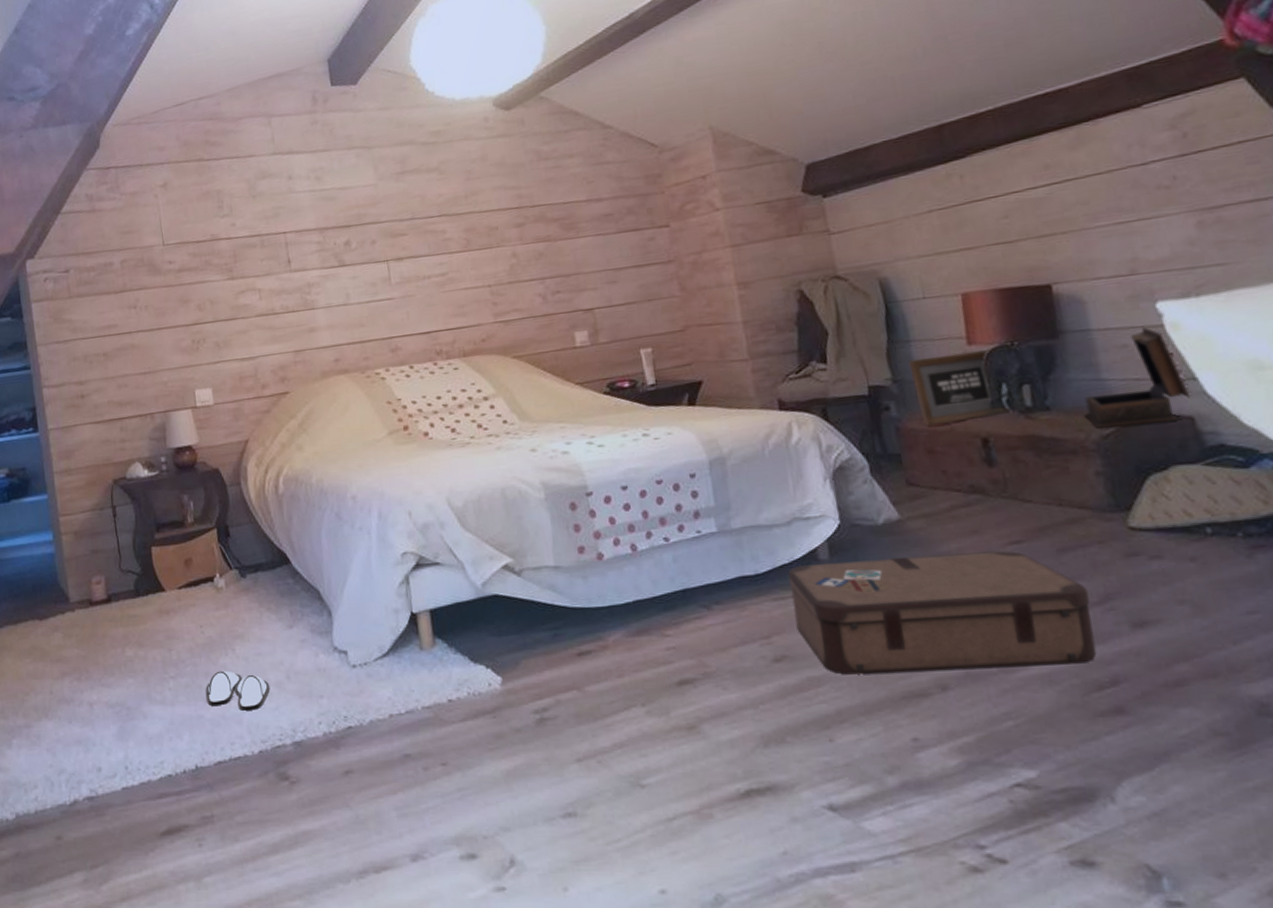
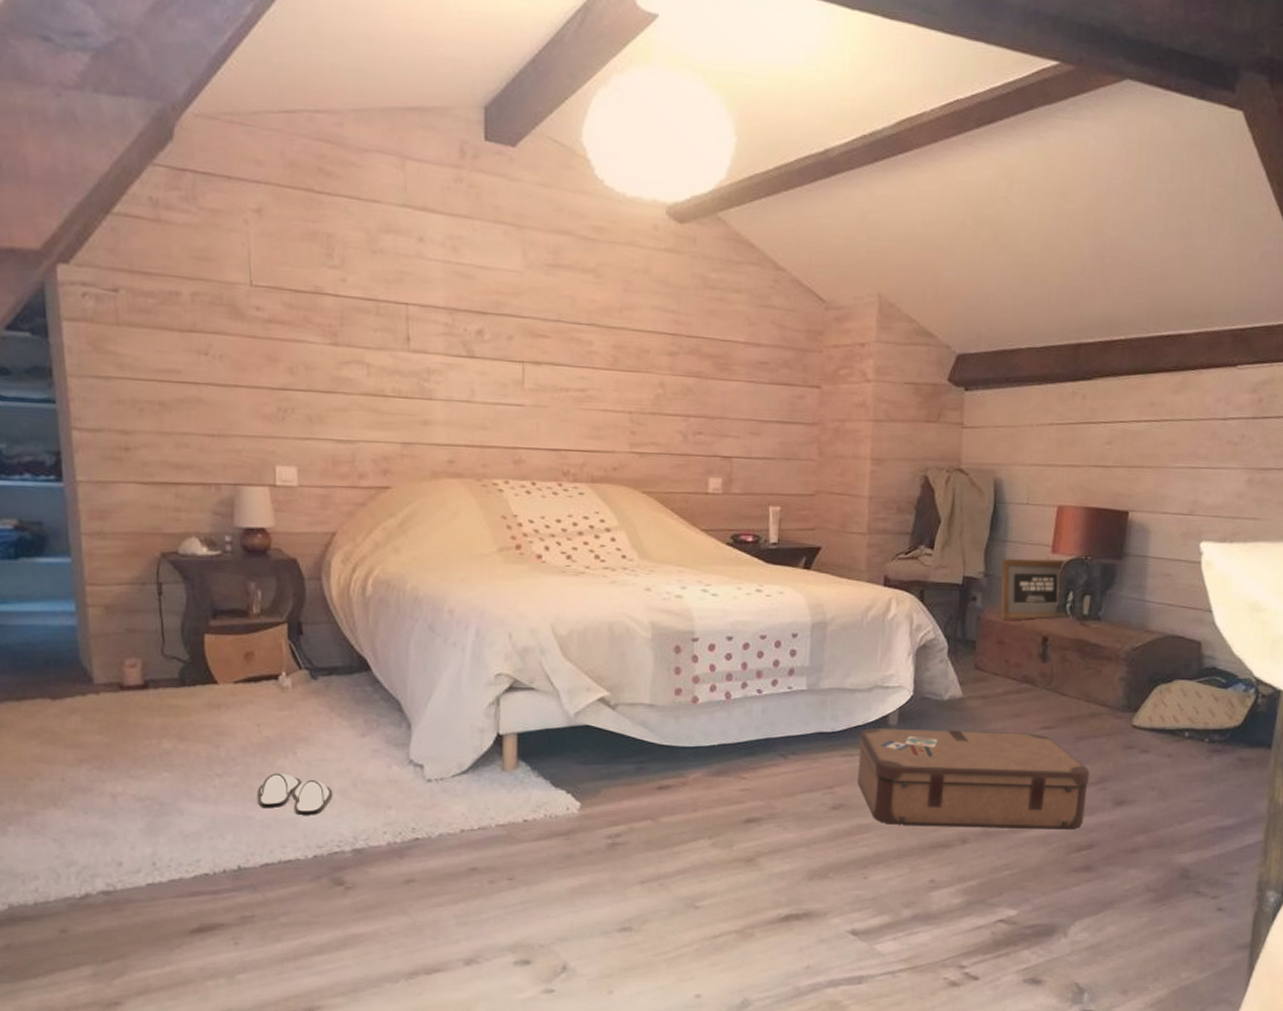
decorative box: present [1085,327,1189,428] -> none [1124,561,1203,643]

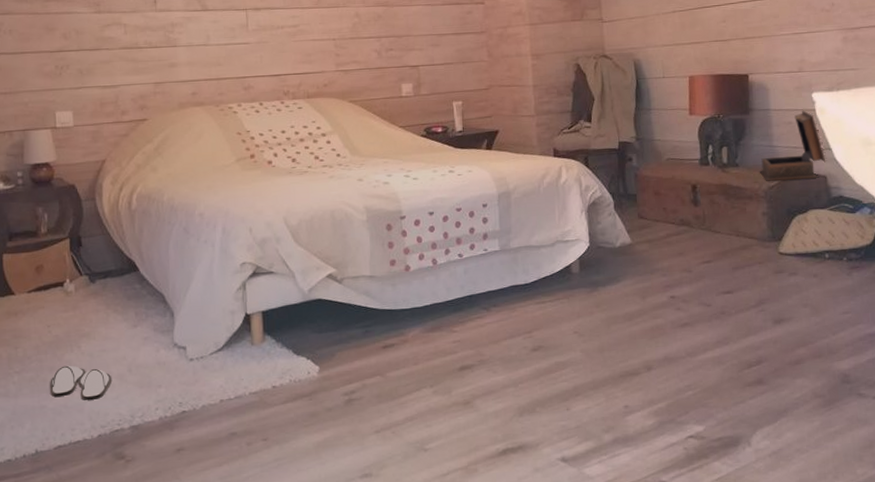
suitcase: present [857,728,1090,830] -> none [549,268,750,360]
picture frame: present [1000,558,1070,620] -> none [648,120,712,175]
decorative box: none [1124,561,1203,643] -> present [760,110,825,181]

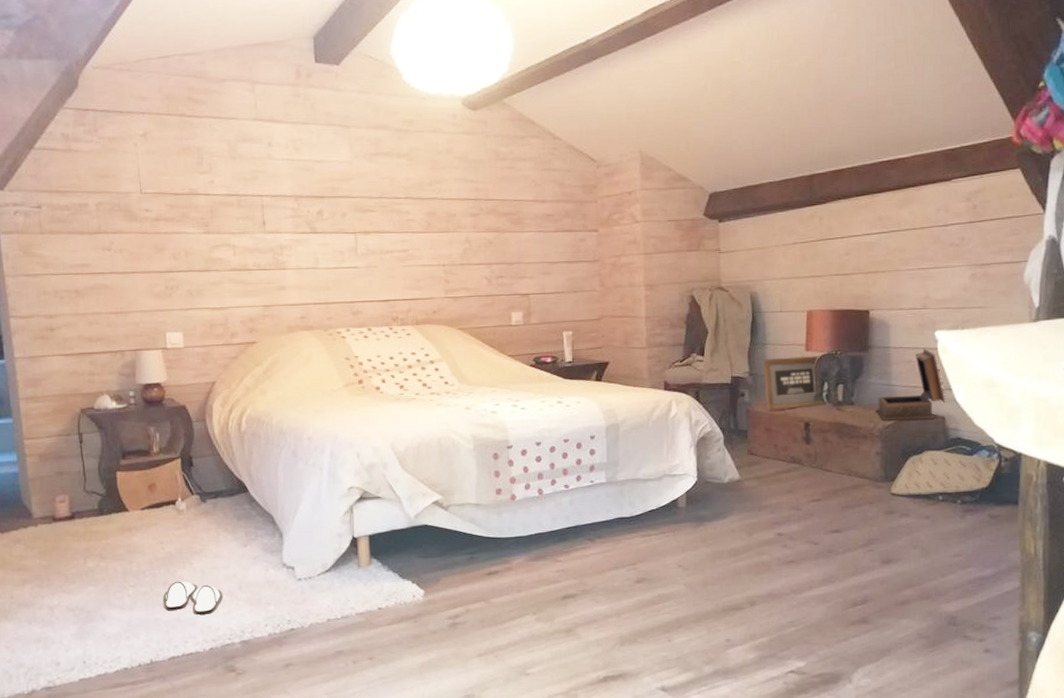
picture frame: none [648,120,712,175] -> present [763,356,827,411]

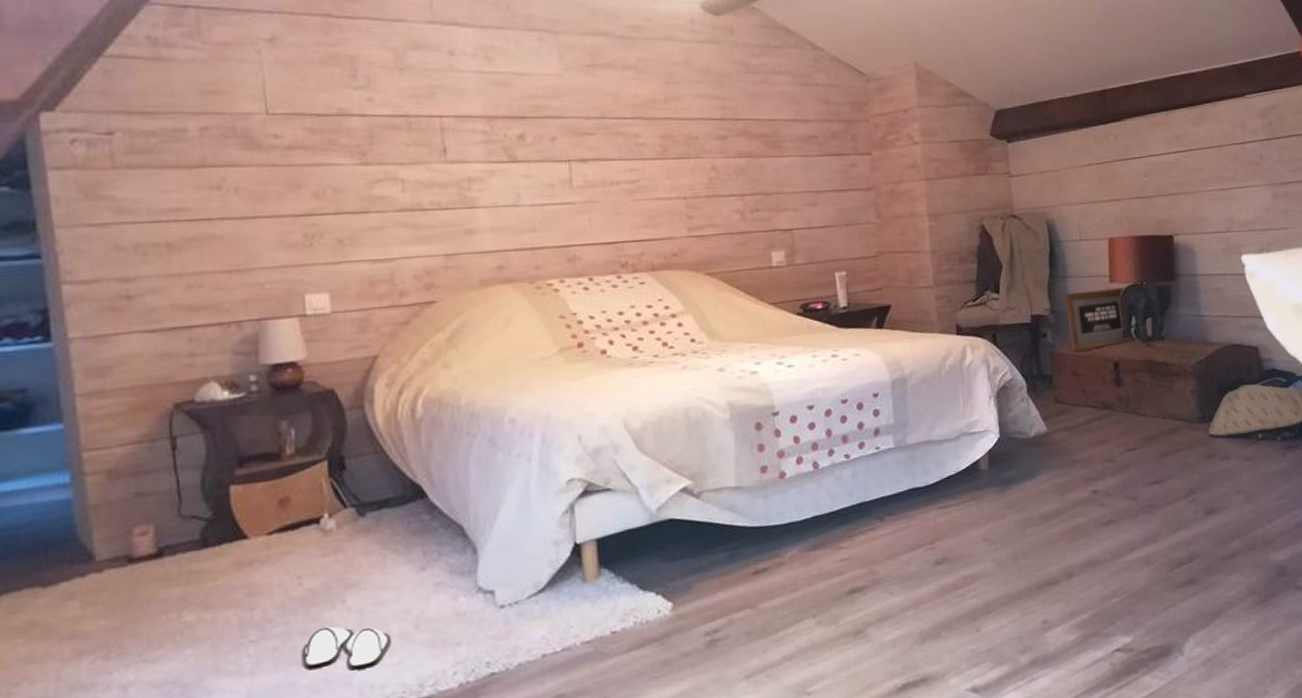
decorative box: present [876,349,945,421] -> none [1187,274,1256,355]

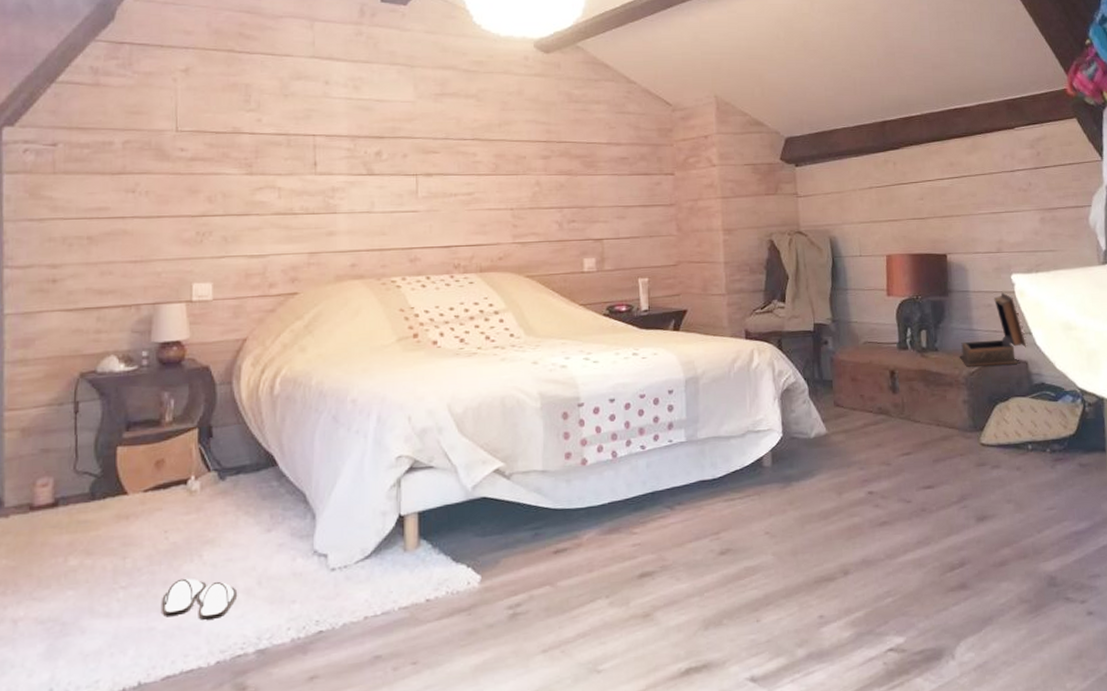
picture frame: present [1064,288,1136,352] -> none [845,301,911,359]
decorative box: none [1187,274,1256,355] -> present [960,292,1026,367]

